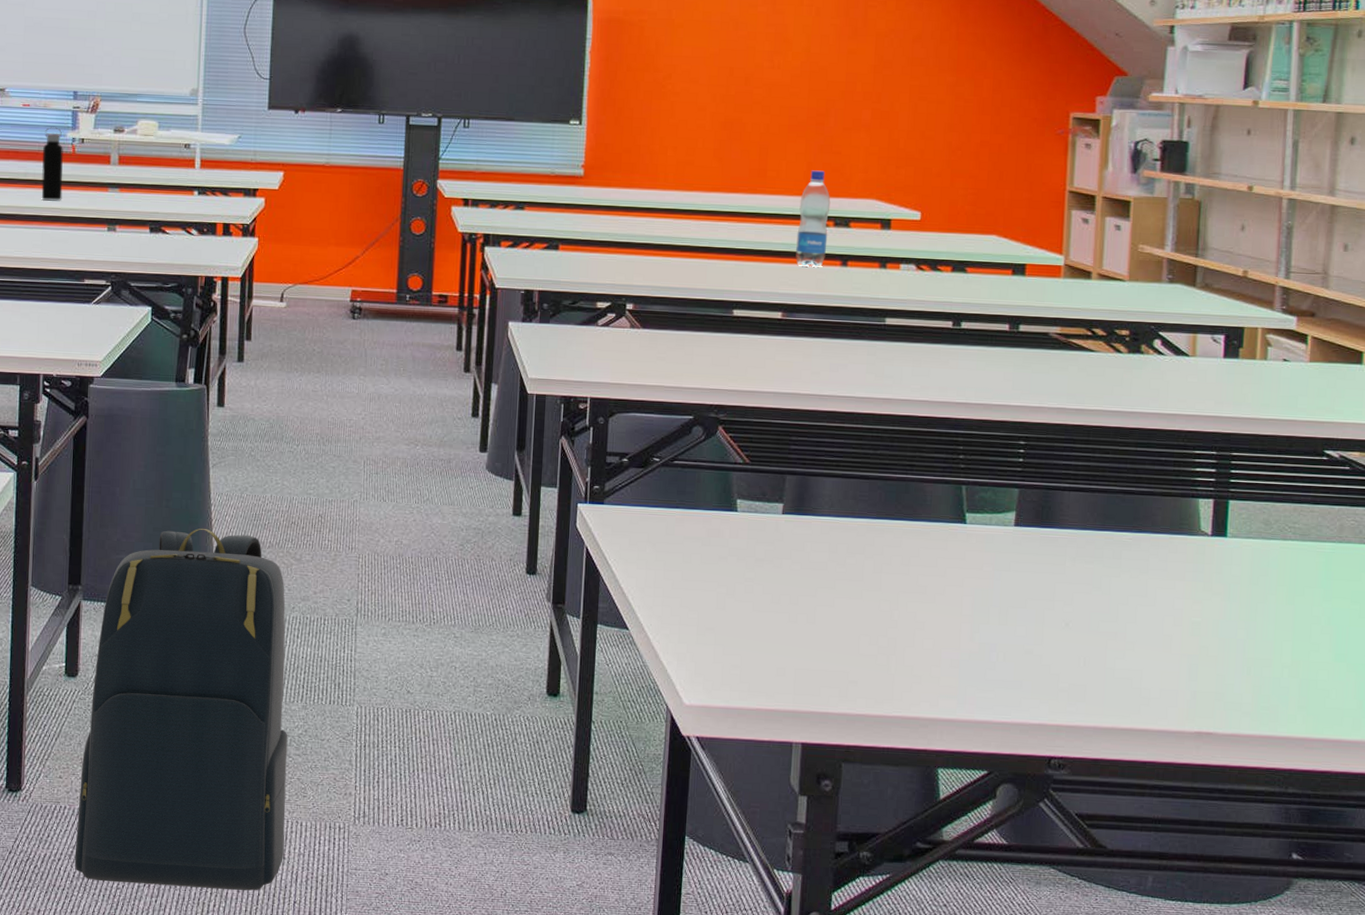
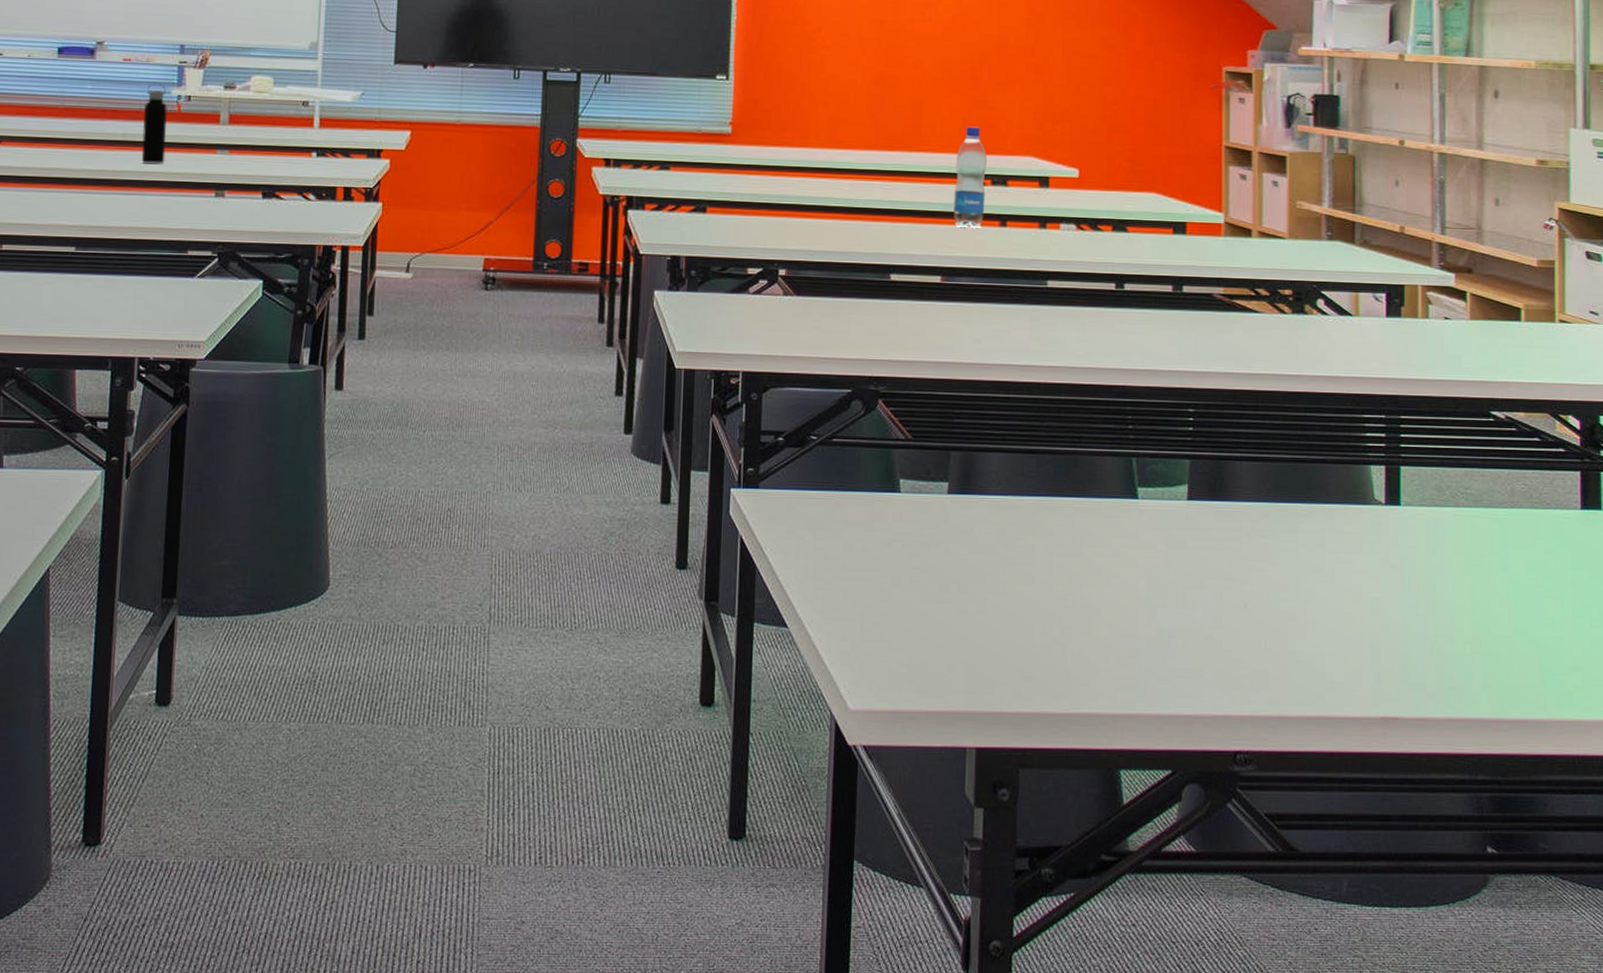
backpack: present [74,528,288,891] -> none [161,527,412,951]

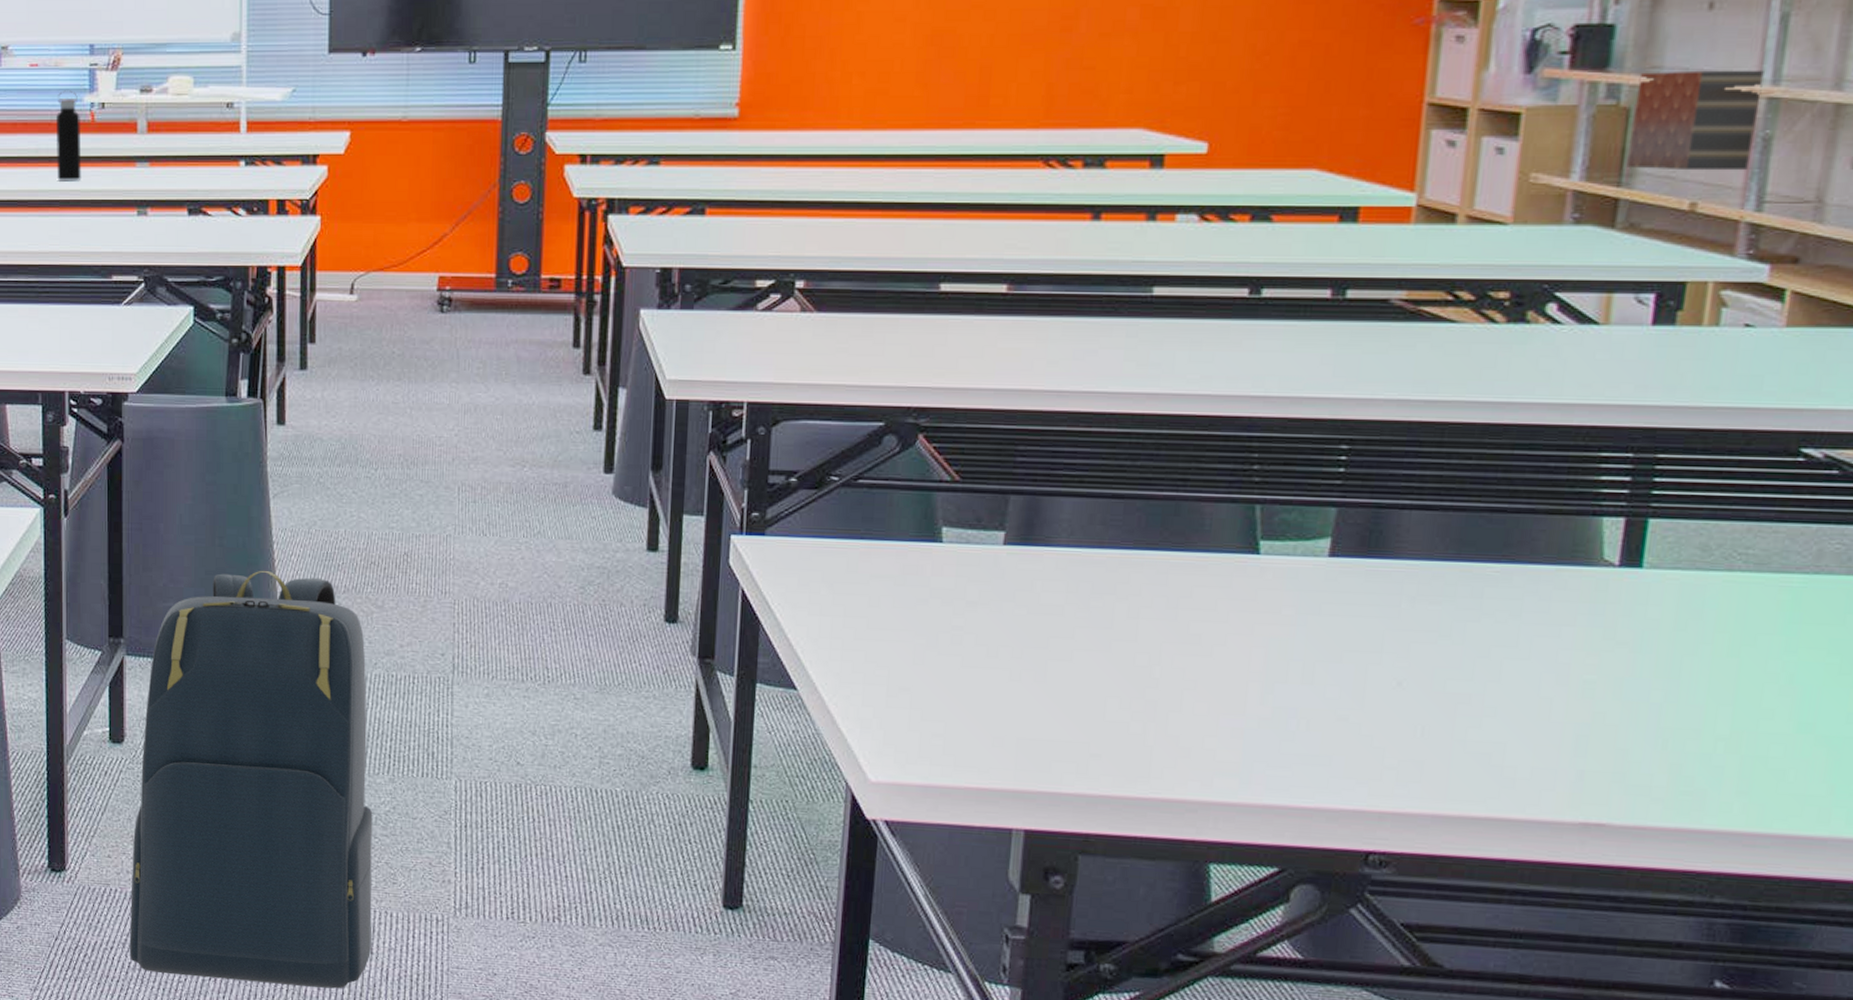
backpack: none [161,527,412,951] -> present [129,570,373,989]
bottle: present [953,126,987,229] -> none [1028,93,1079,224]
decorative box: none [1357,131,1434,205] -> present [1626,70,1764,171]

